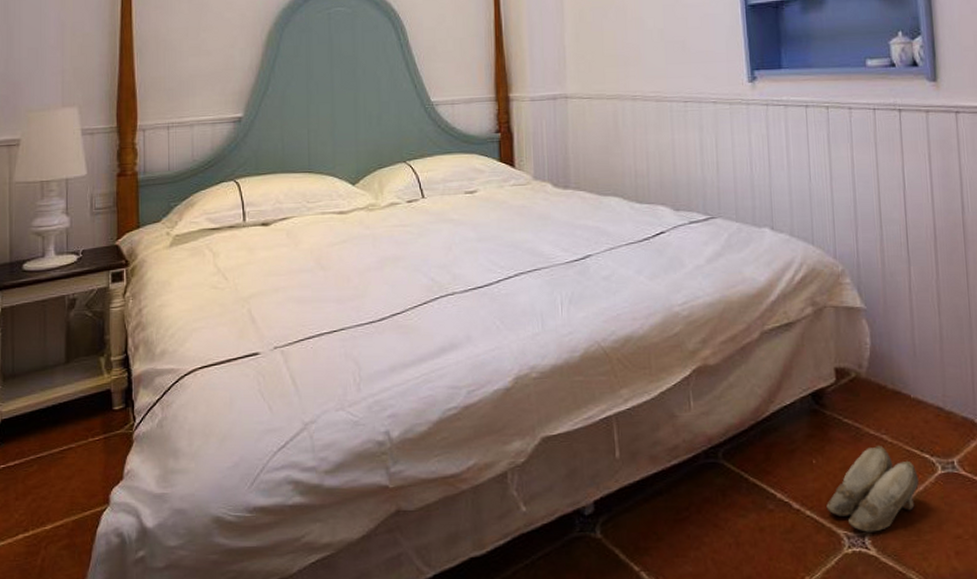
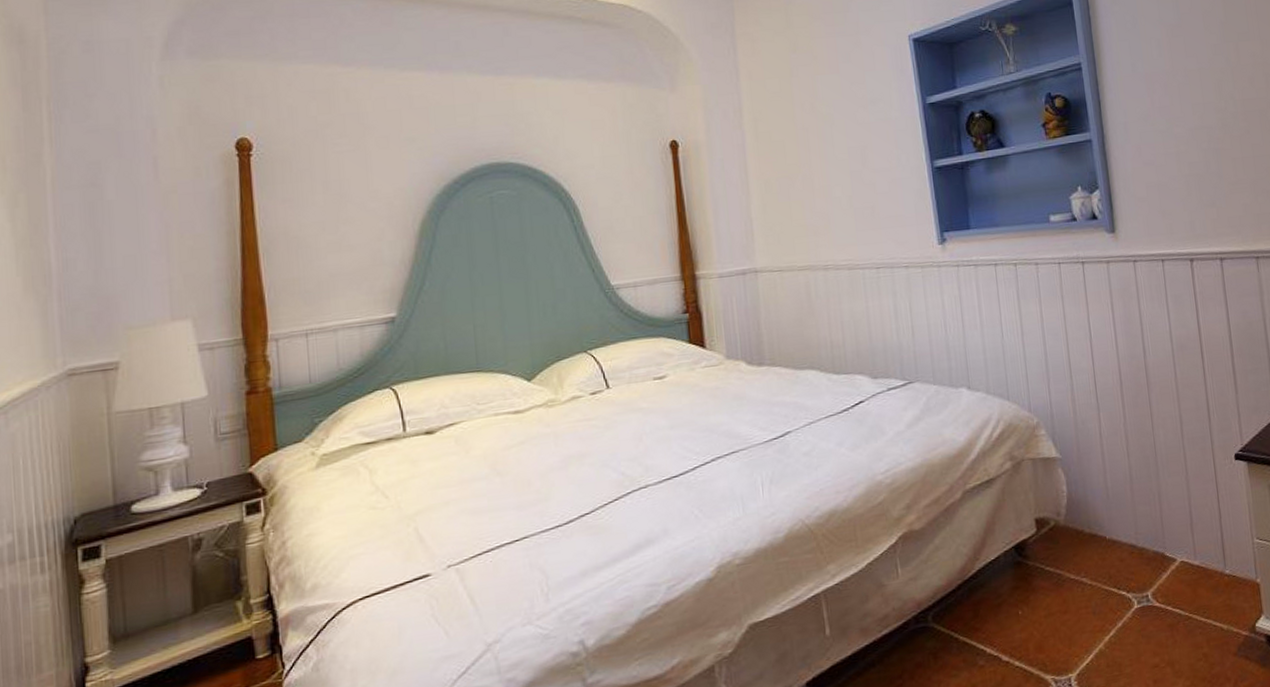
slippers: present [826,446,919,532] -> none [1033,589,1118,675]

